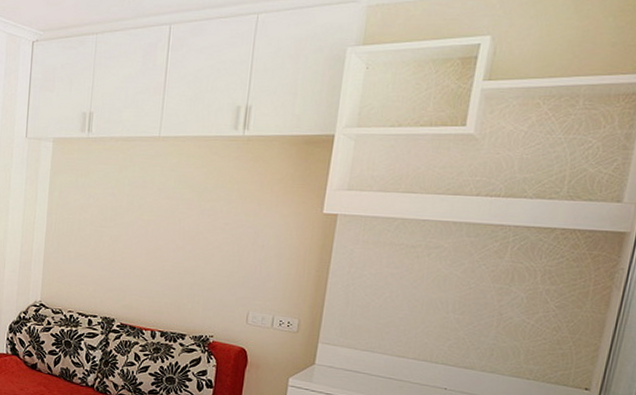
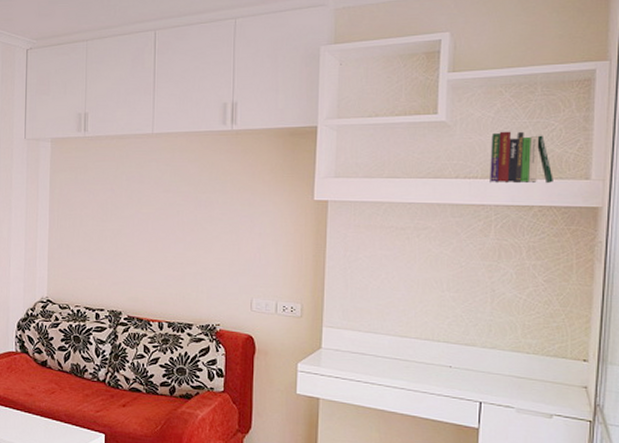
books: none [512,147,582,206] -> present [490,131,553,184]

